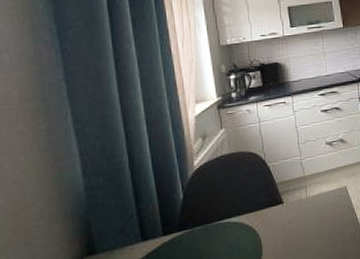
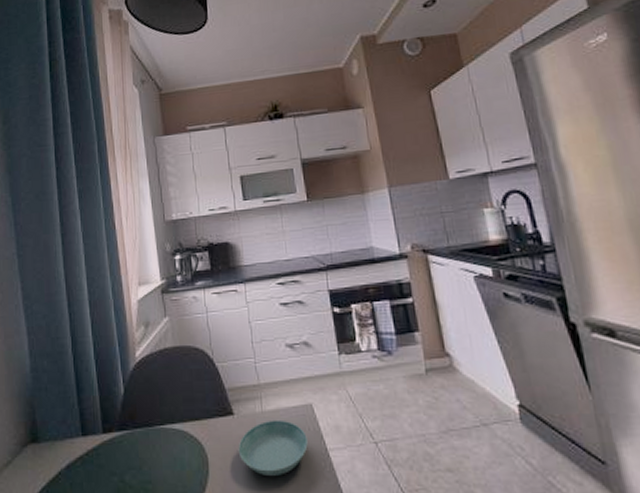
saucer: none [287,202,343,248] -> present [238,419,308,477]

